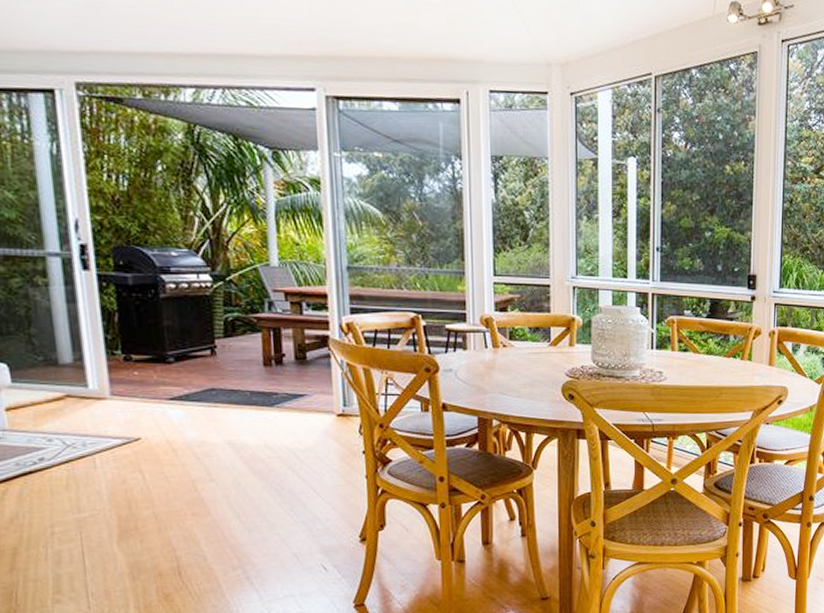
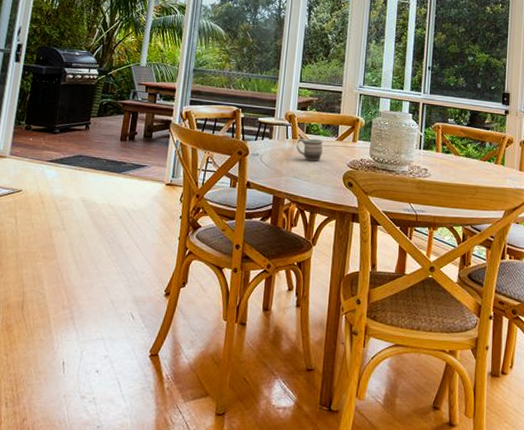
mug: none [499,345,533,373] -> present [296,138,323,162]

